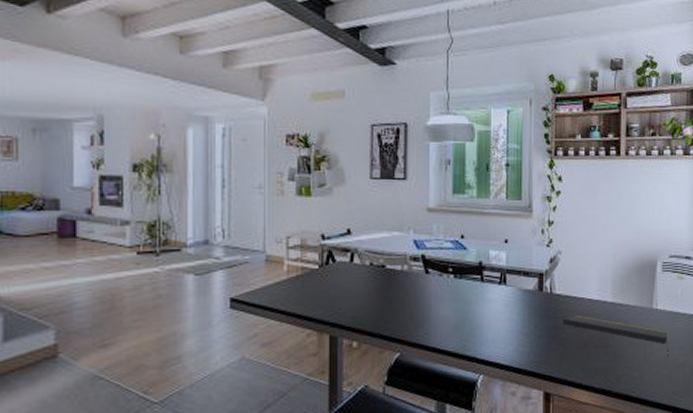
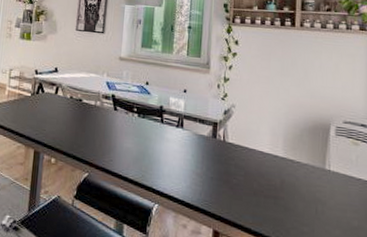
notepad: present [563,315,669,357] -> none [234,164,342,219]

